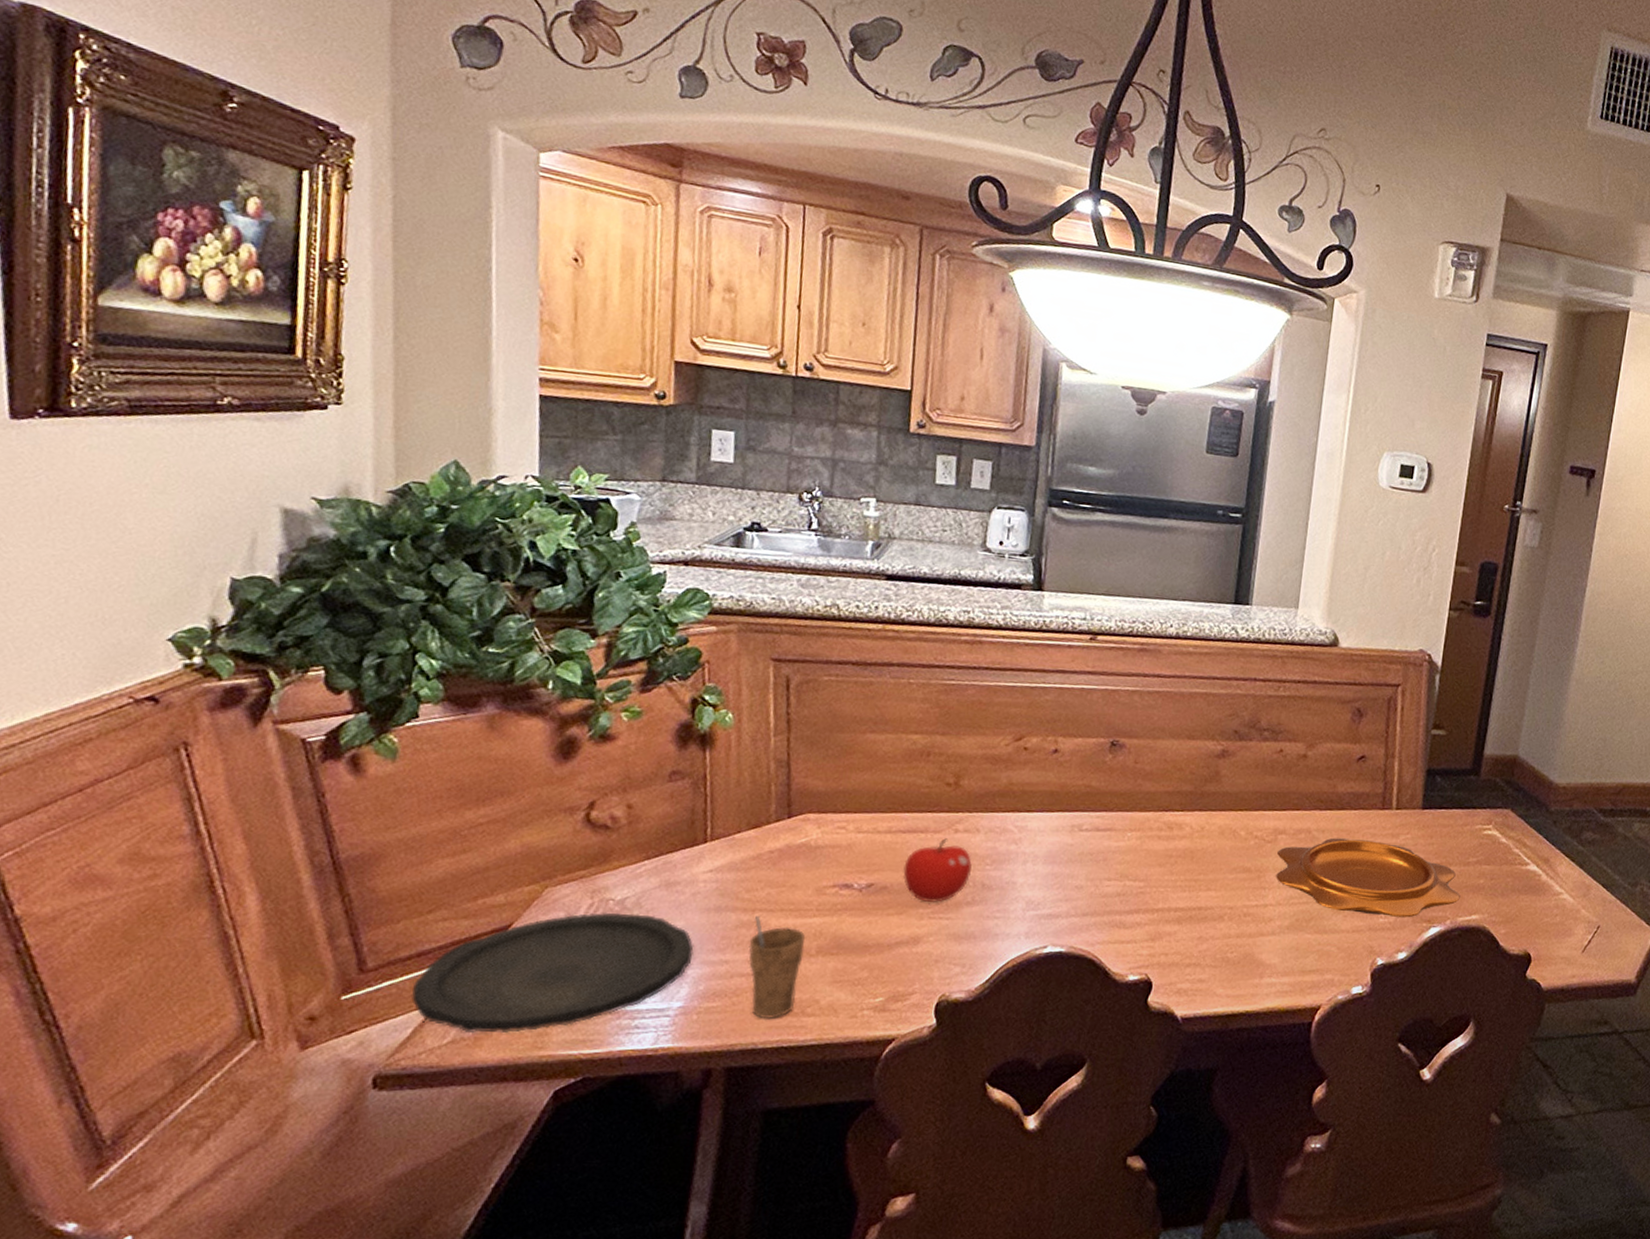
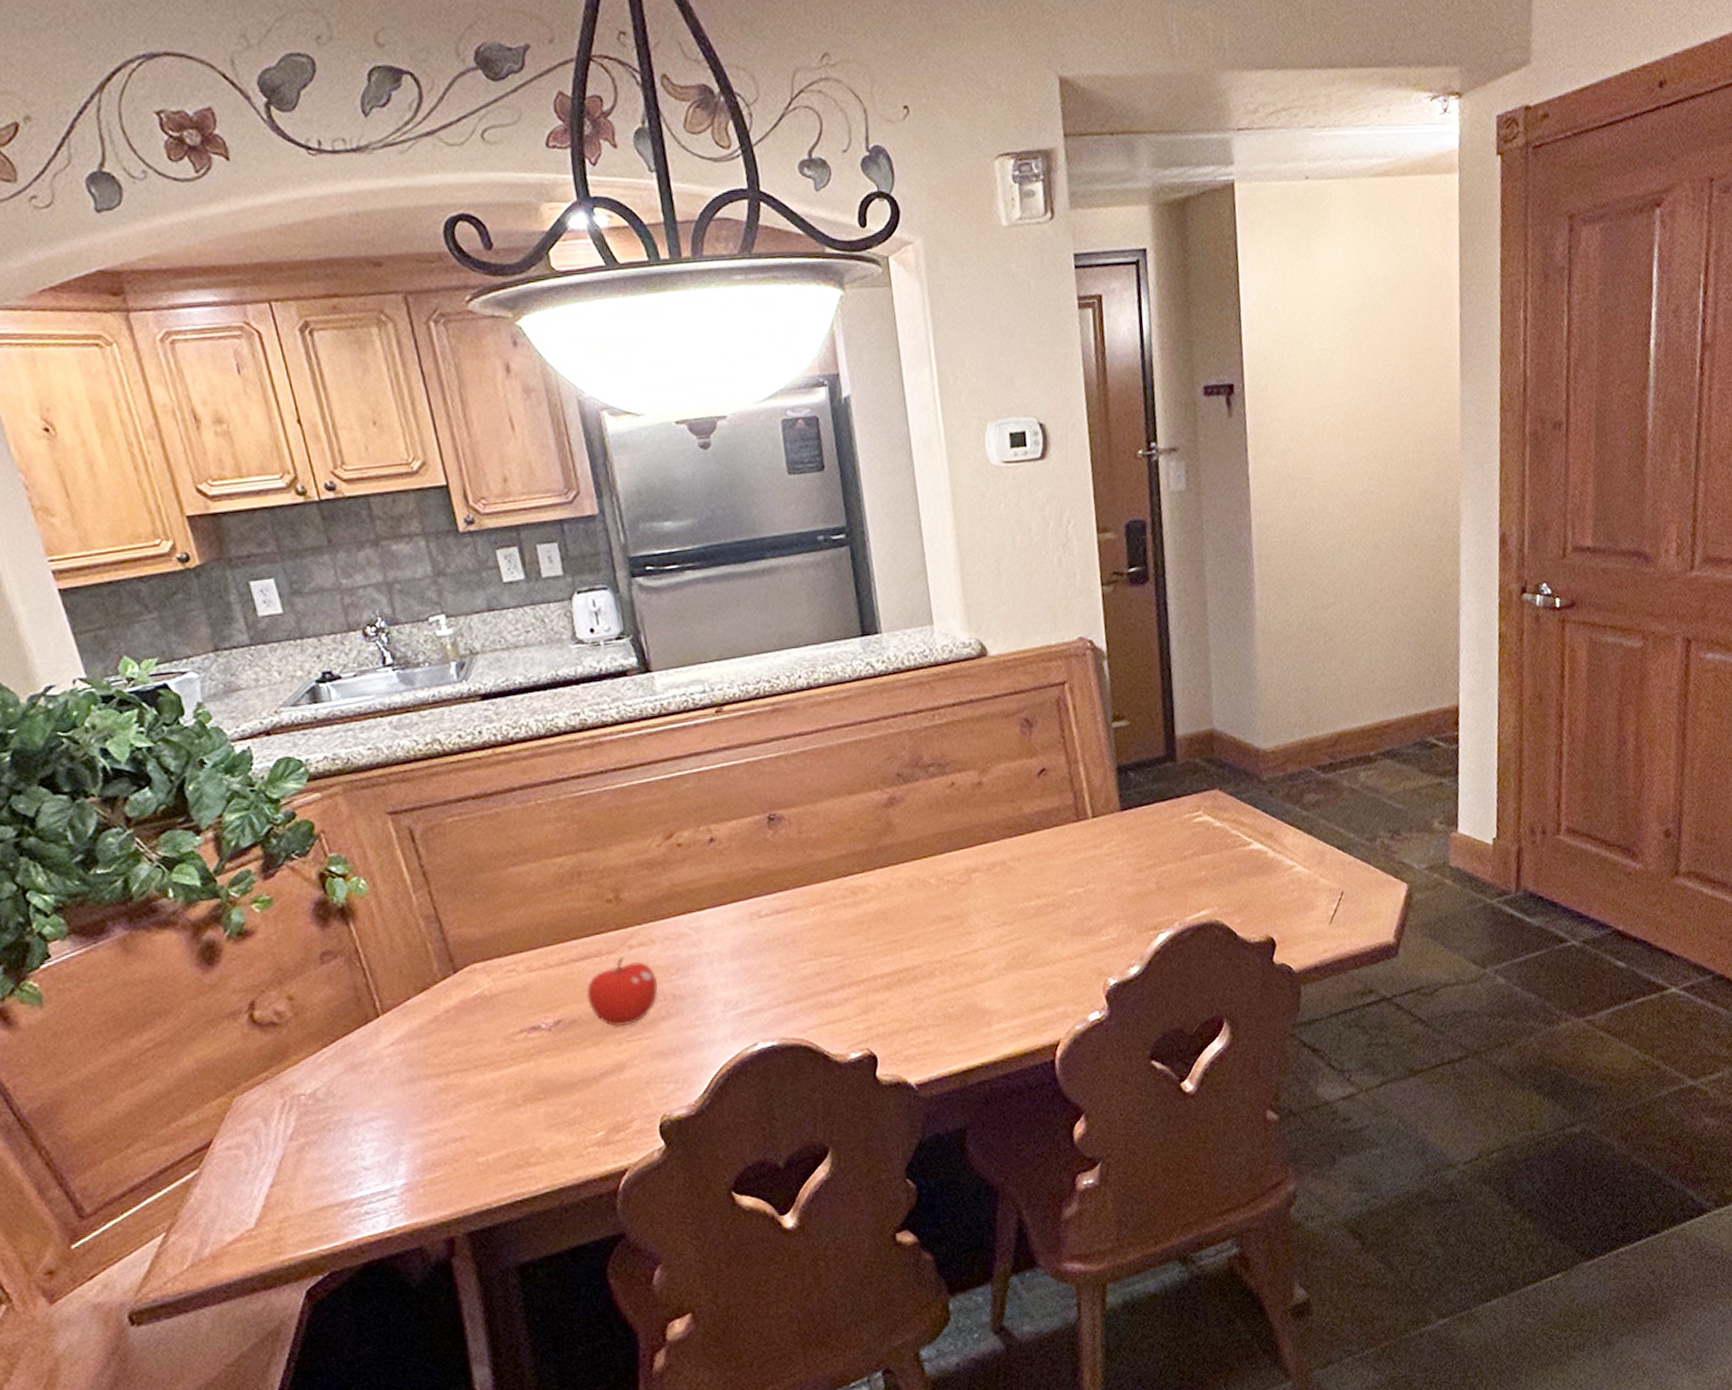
plate: present [410,912,694,1034] -> none [136,1100,401,1254]
cup: present [748,916,806,1020] -> none [450,1078,517,1178]
decorative bowl: present [1276,837,1461,918] -> none [975,855,1184,940]

